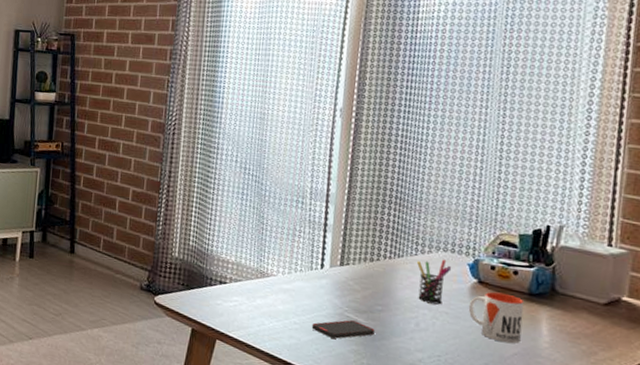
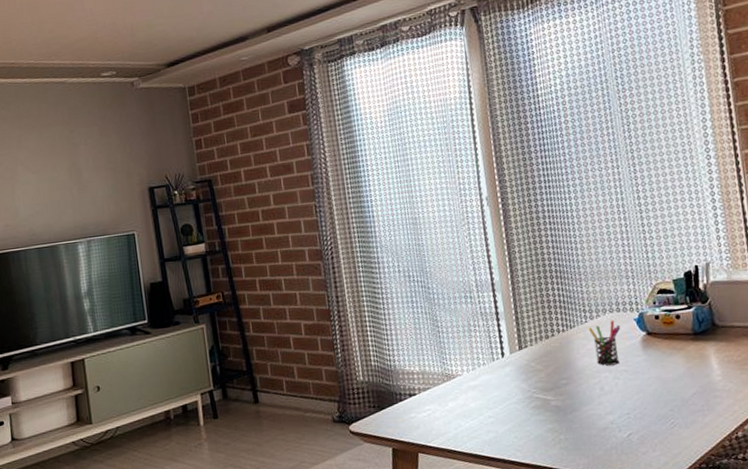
smartphone: present [311,320,375,339] -> none [505,400,565,423]
mug: present [468,292,524,344] -> none [643,338,696,386]

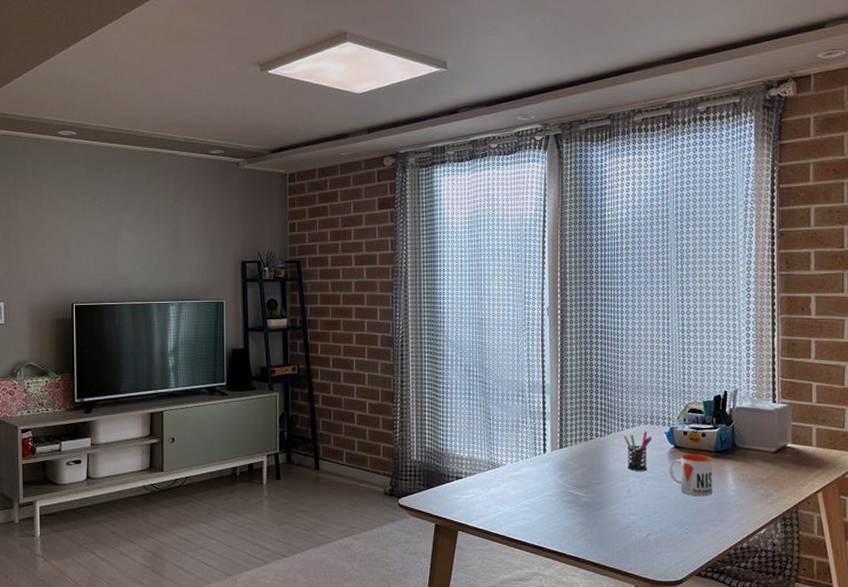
mug: none [643,338,696,386] -> present [669,454,713,497]

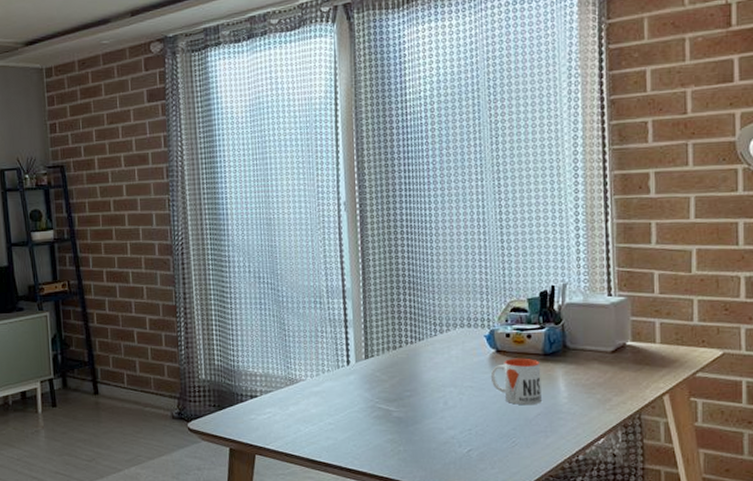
pen holder: present [624,431,652,472] -> none [438,335,470,381]

